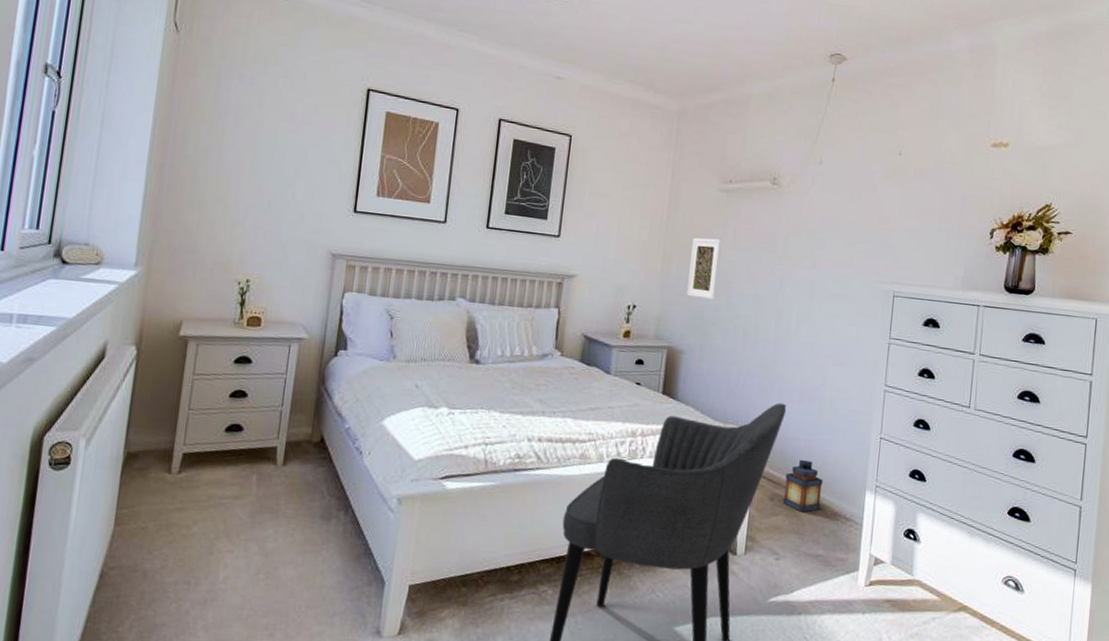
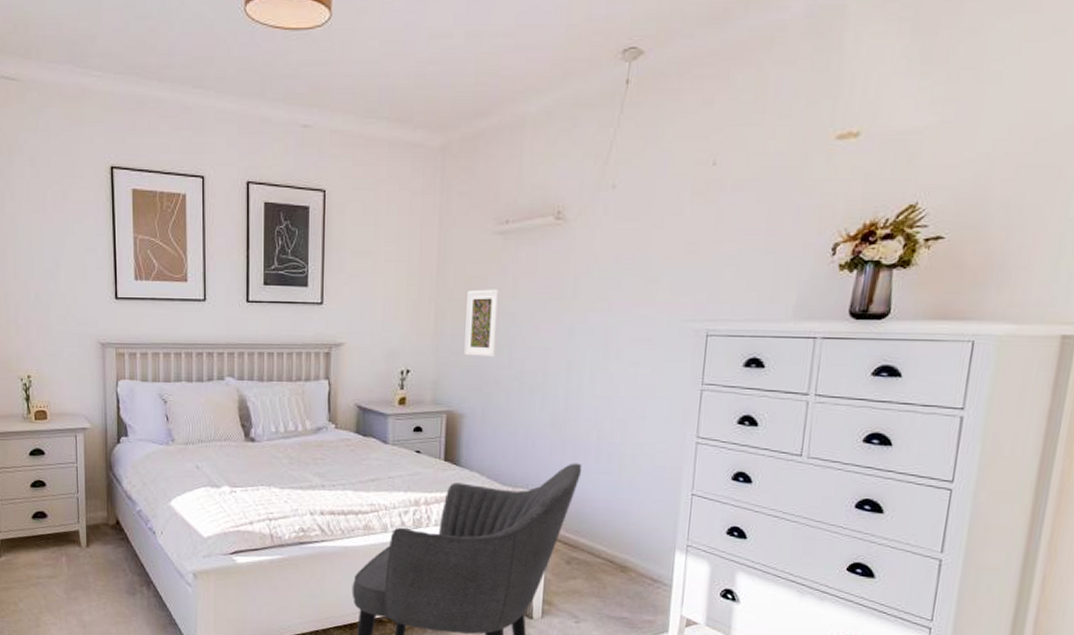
lantern: present [782,460,823,512] -> none [580,522,626,575]

